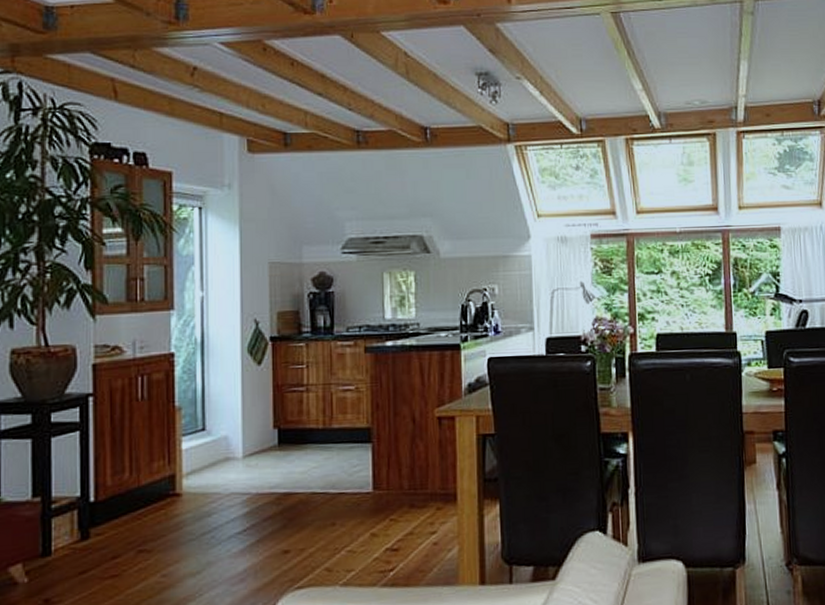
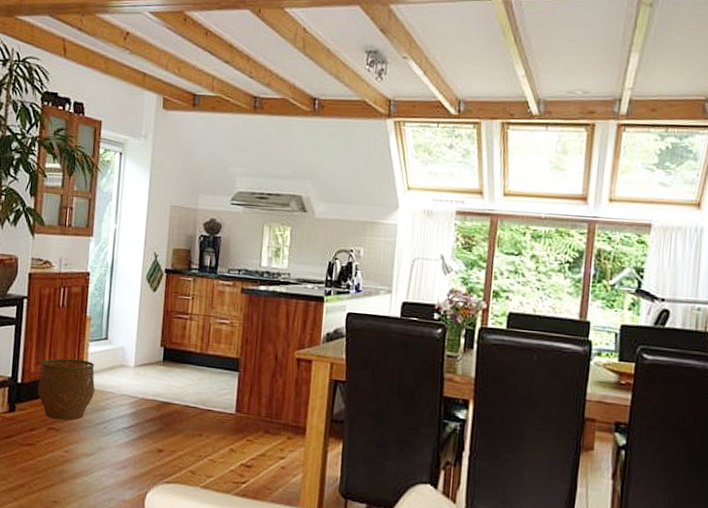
basket: none [118,456,195,539] -> present [37,356,95,420]

